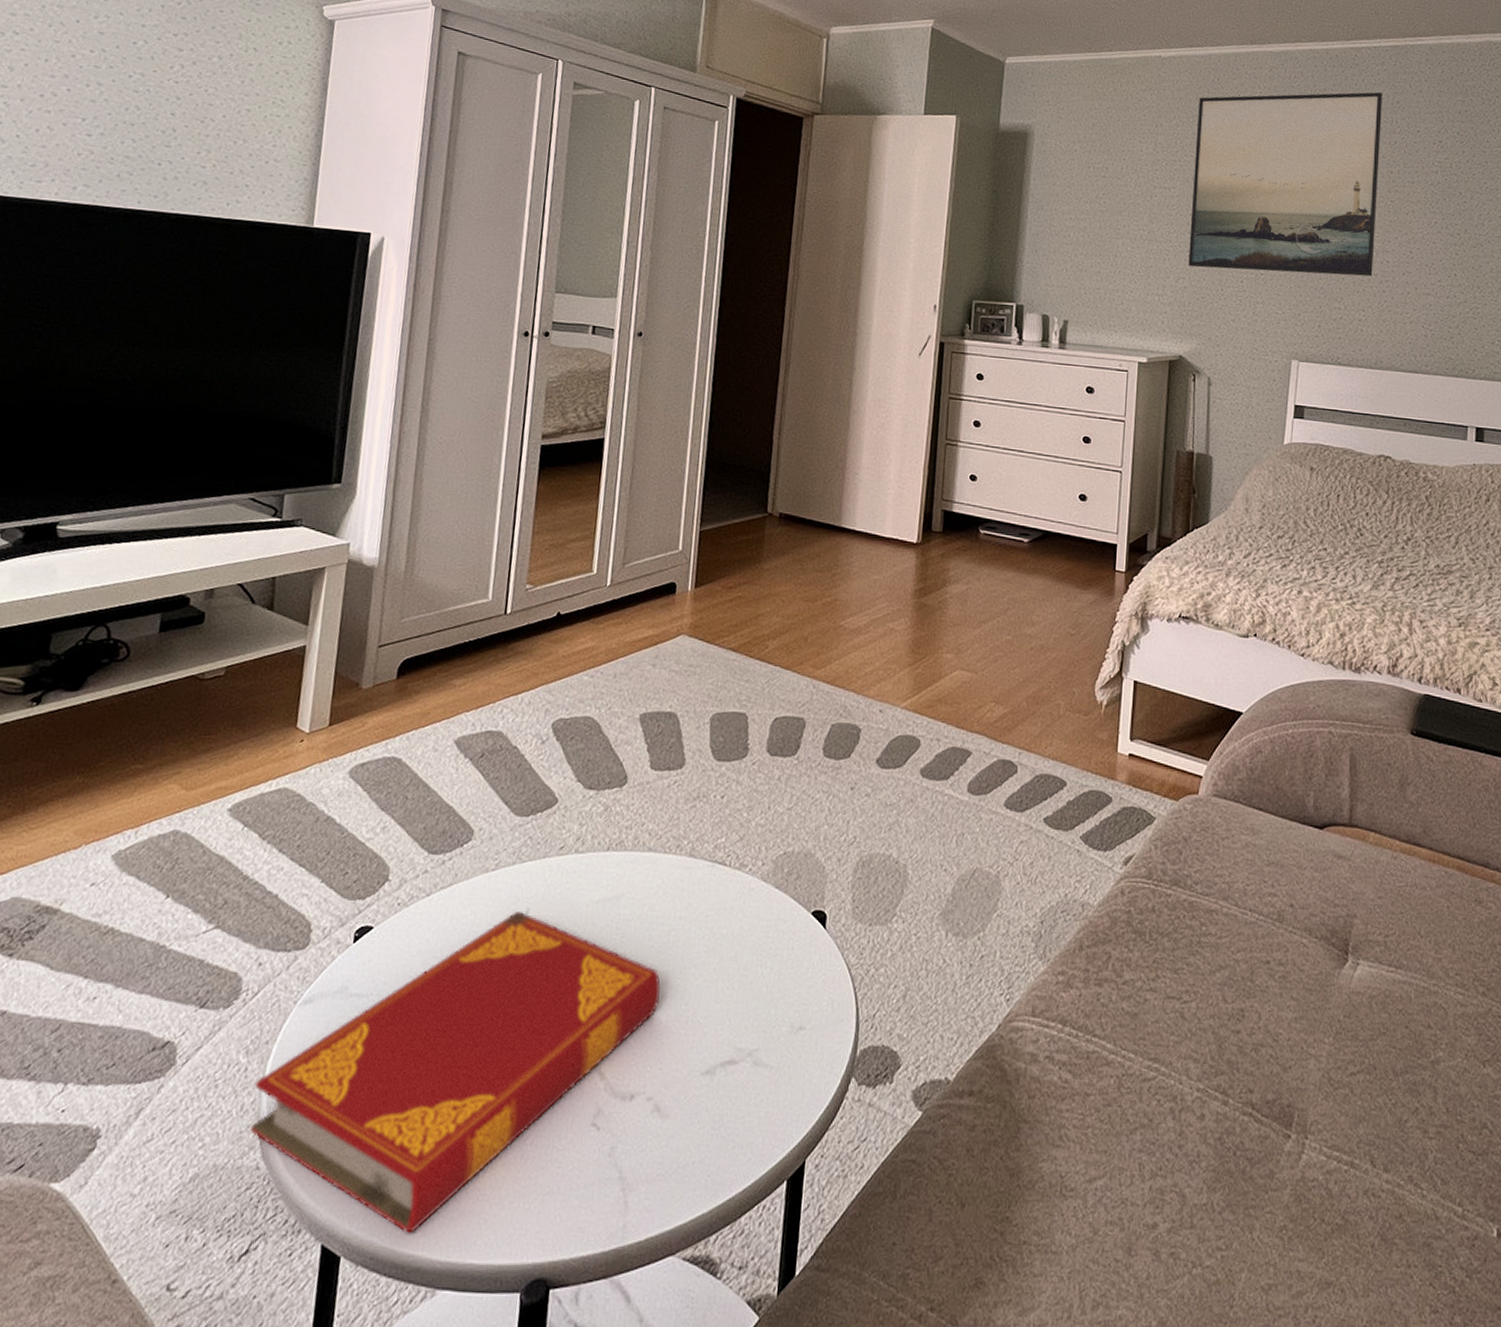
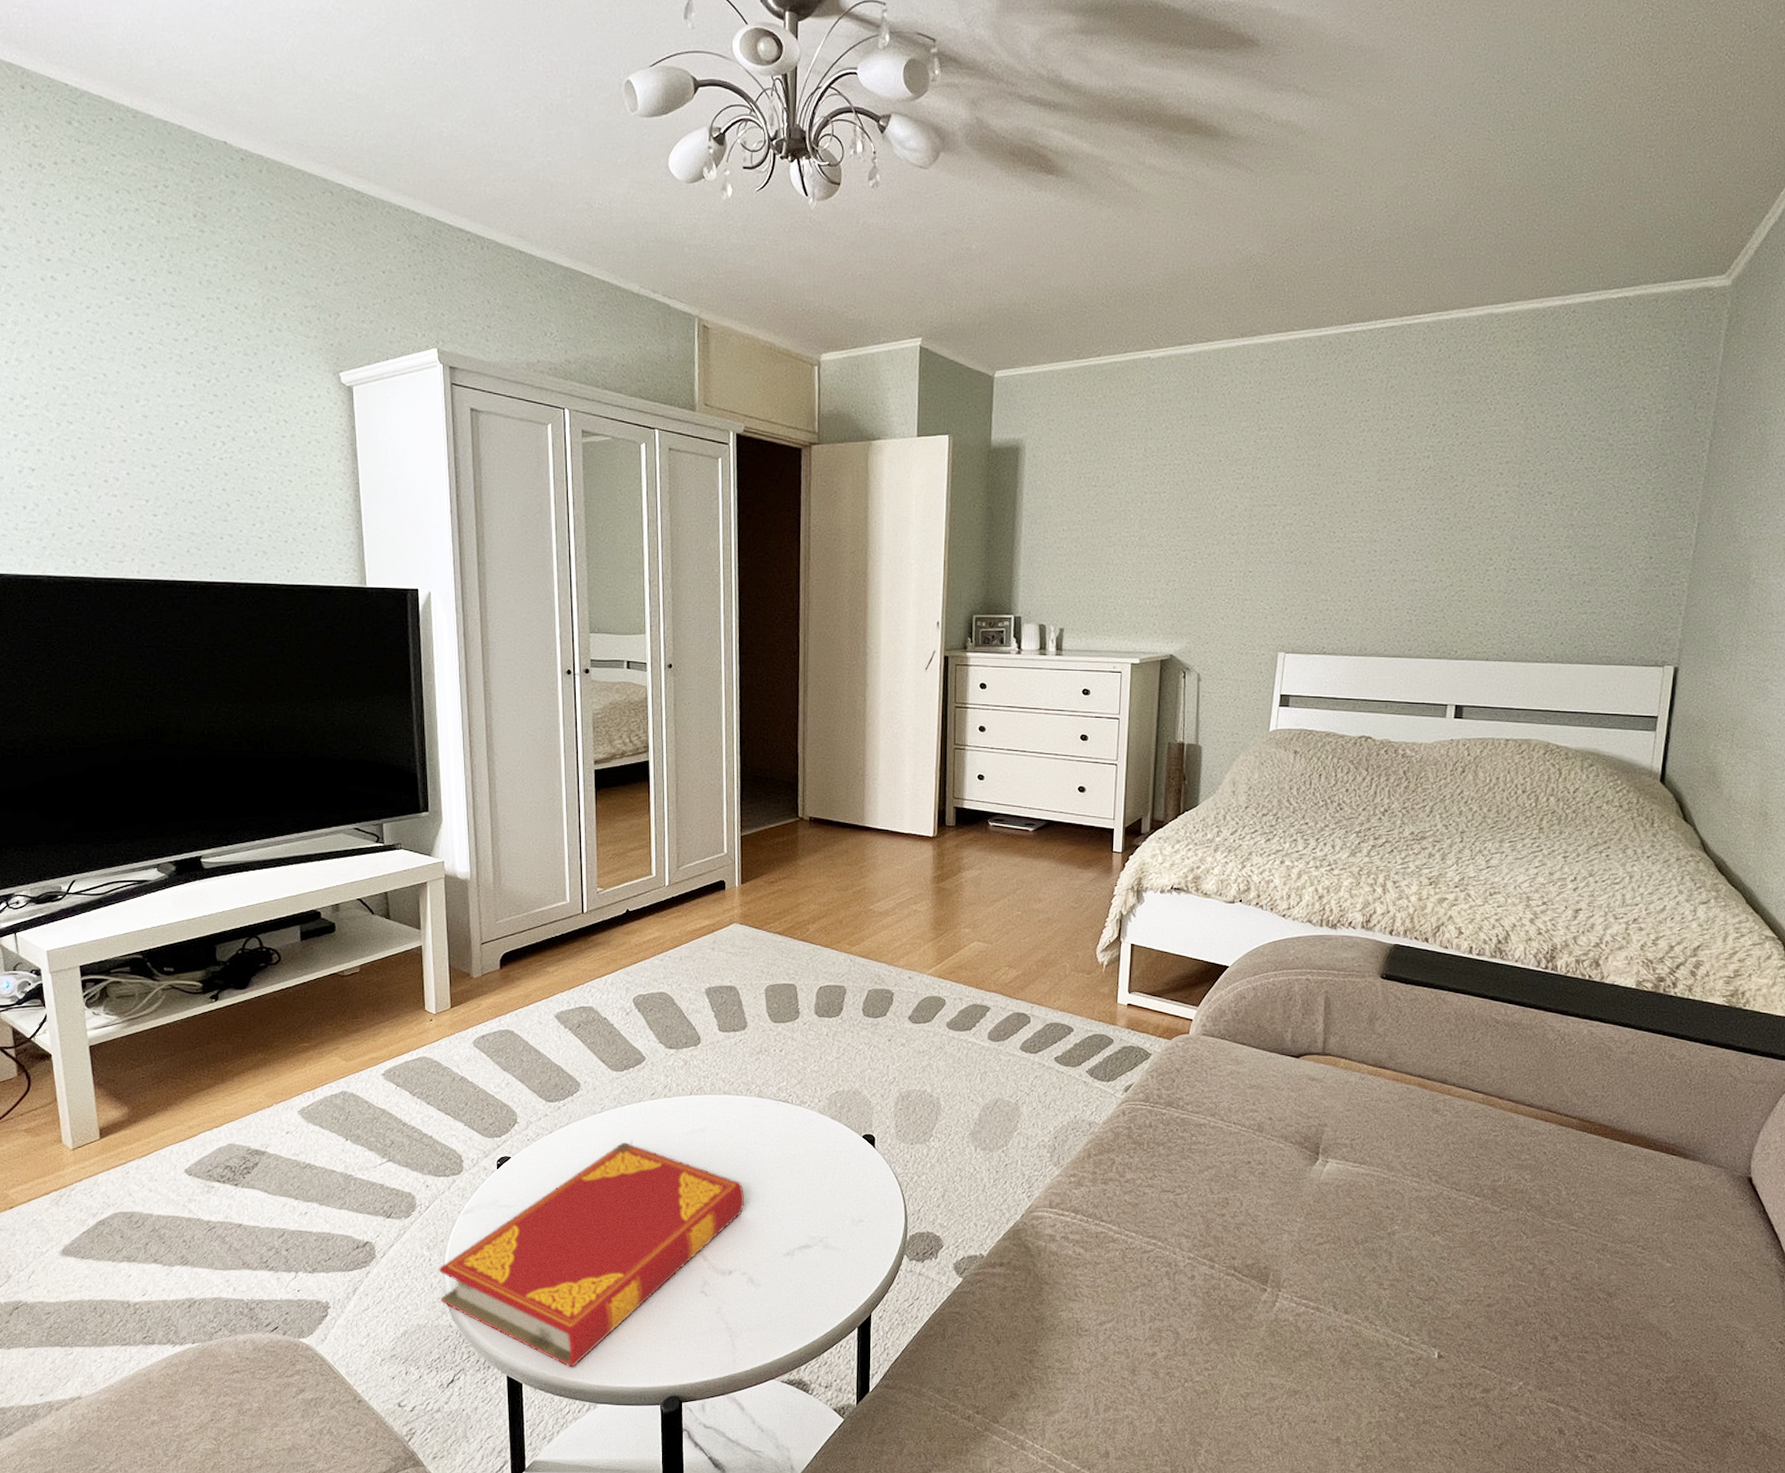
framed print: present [1188,92,1383,277] -> none [1178,377,1377,569]

